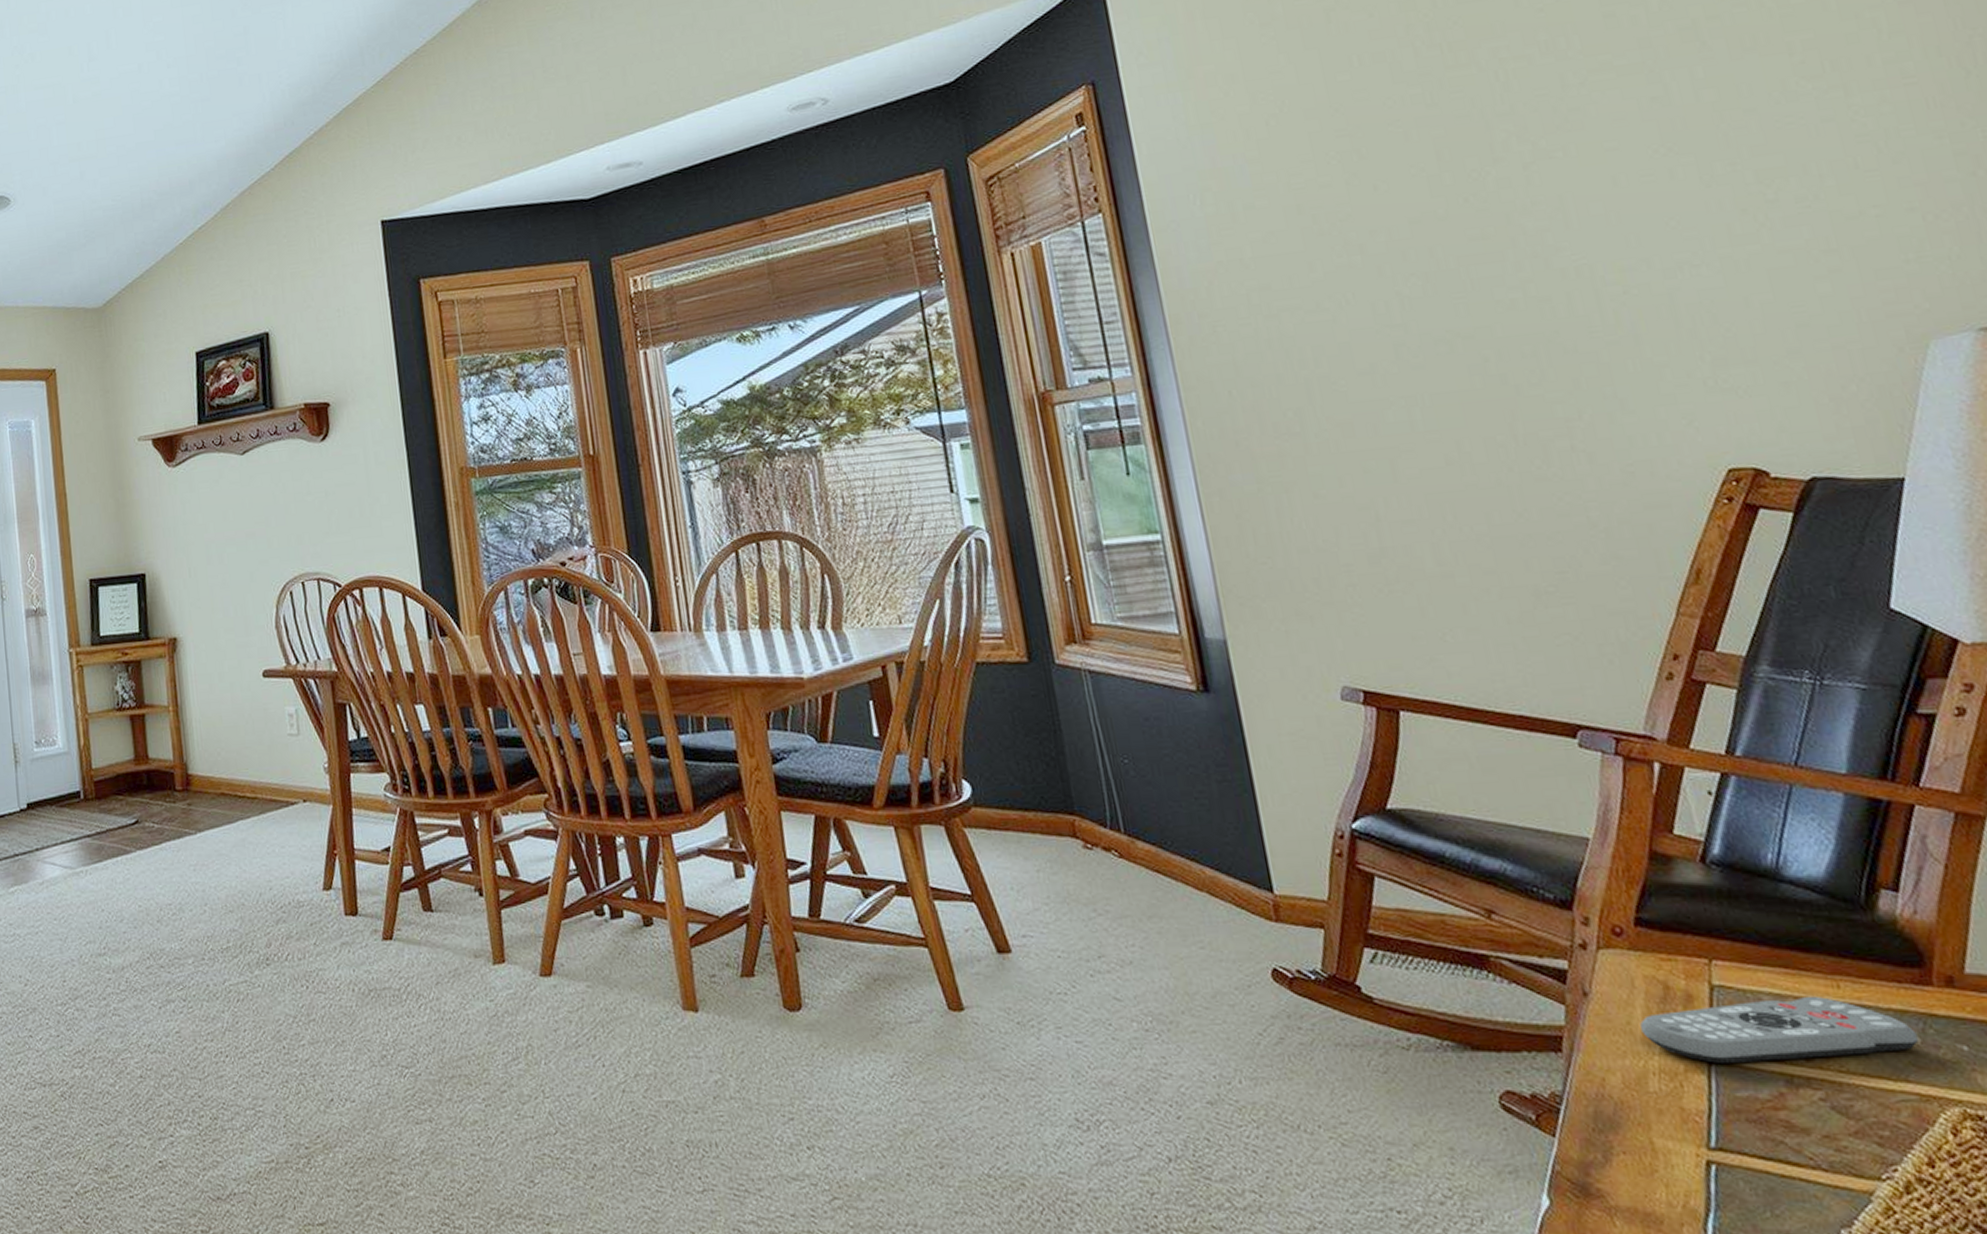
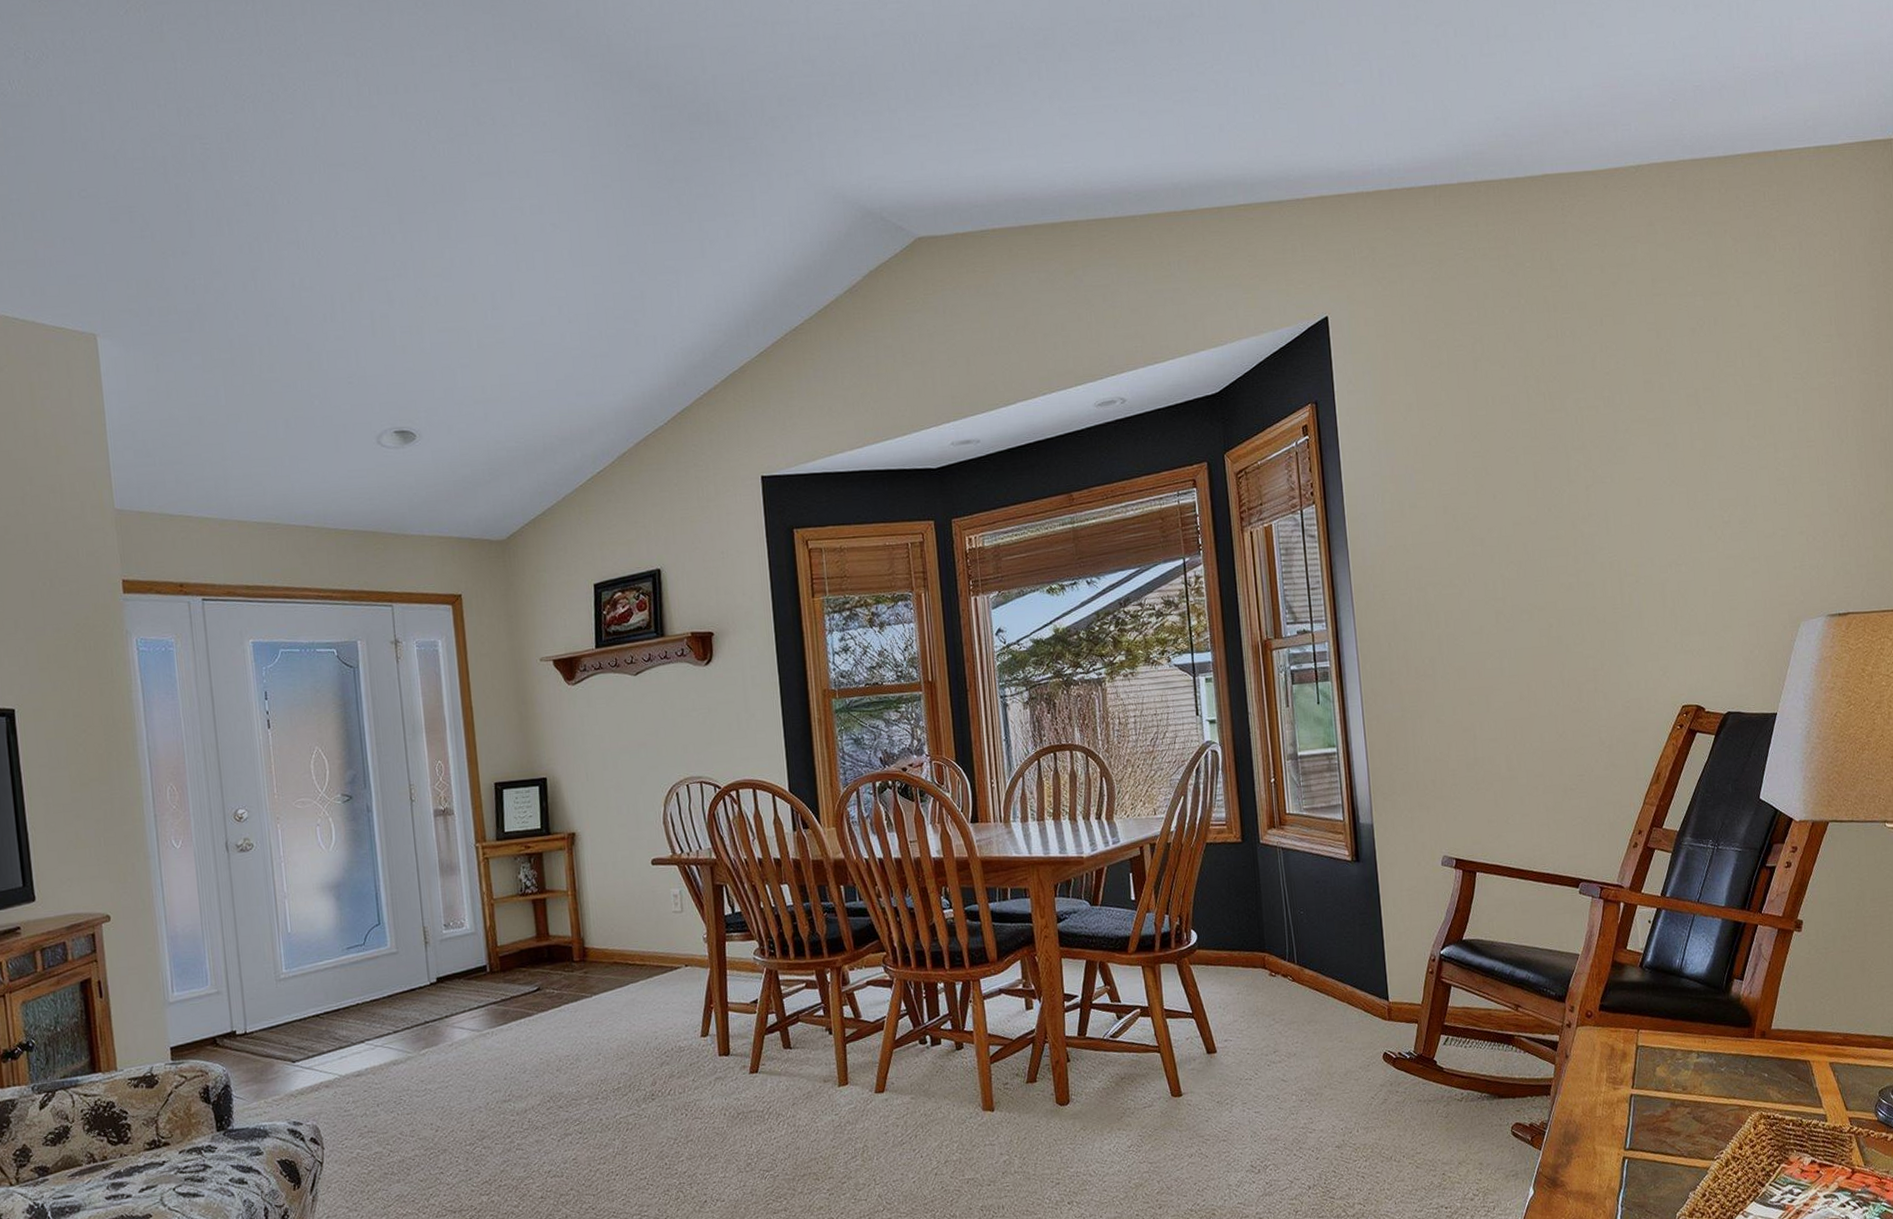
remote control: present [1640,996,1919,1064] -> none [1596,1048,1743,1096]

